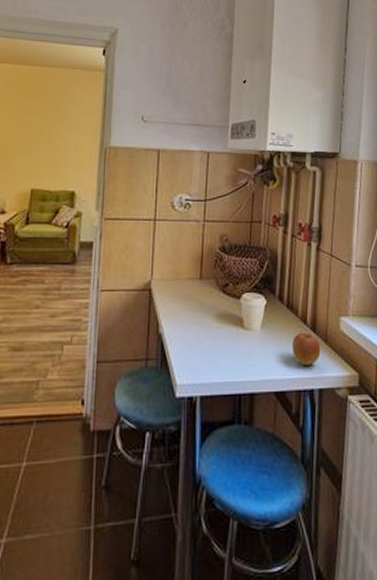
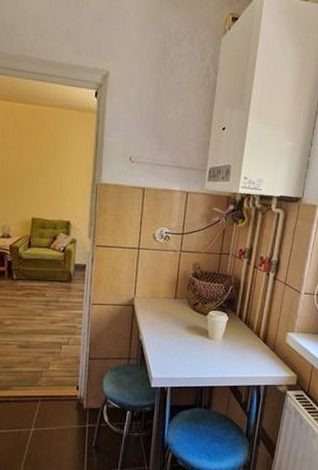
apple: present [291,332,321,366] -> none [246,343,269,368]

